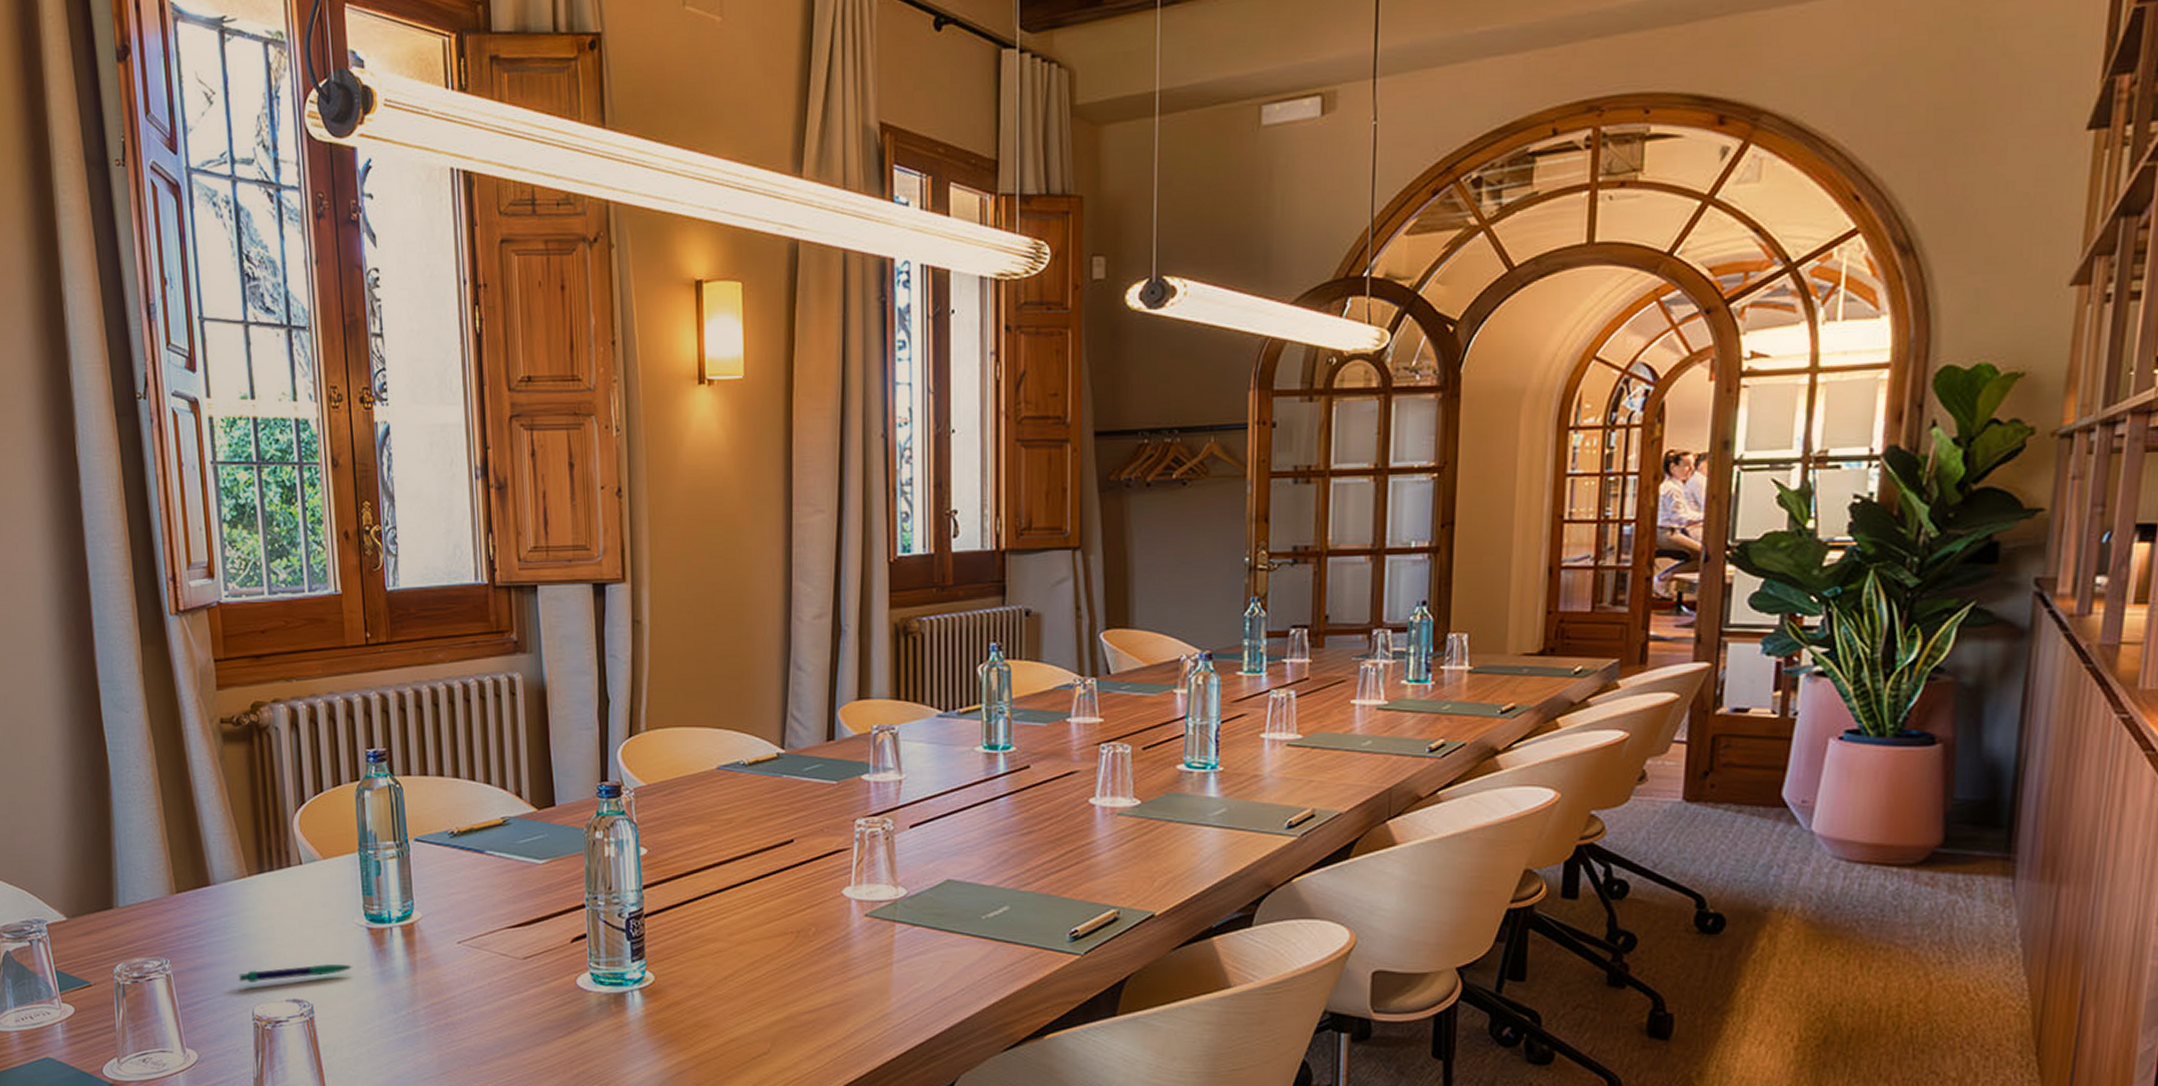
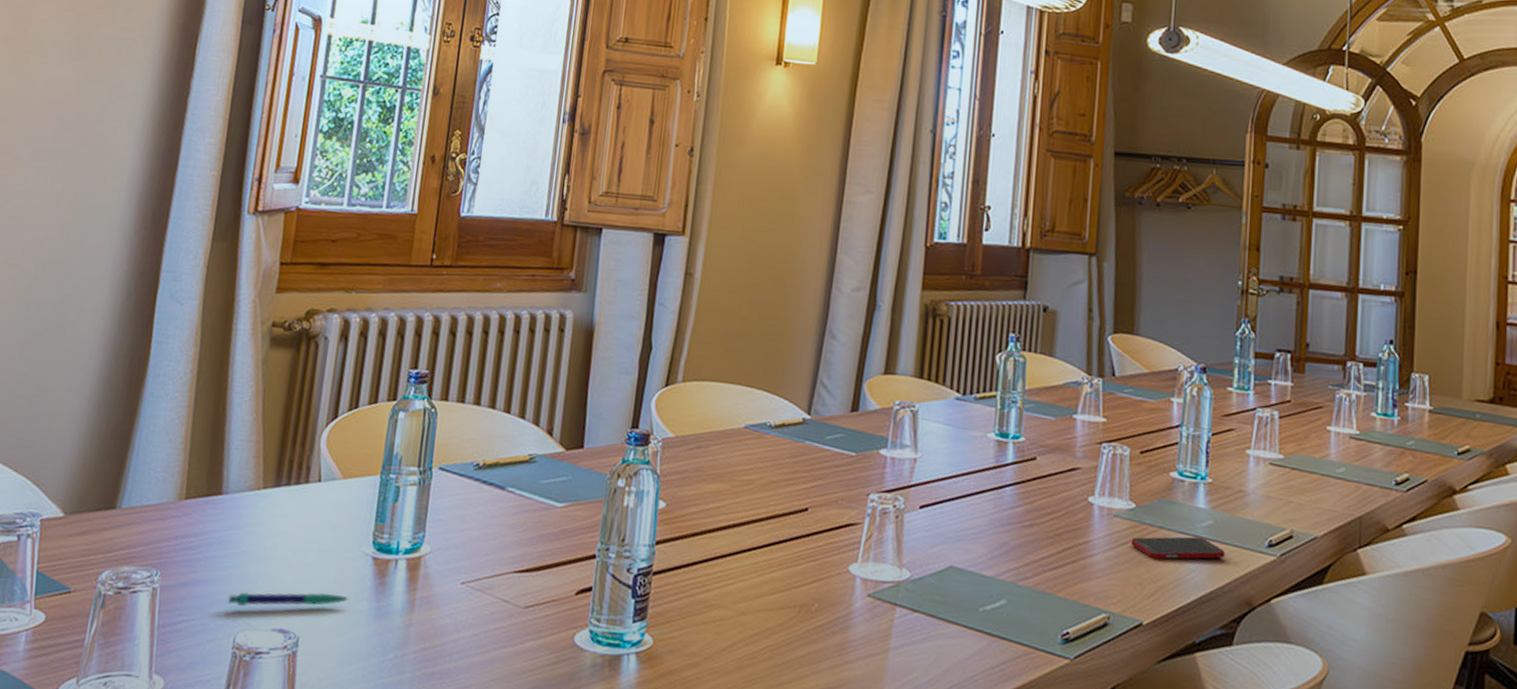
cell phone: none [1138,826,1241,852] -> present [1131,536,1225,560]

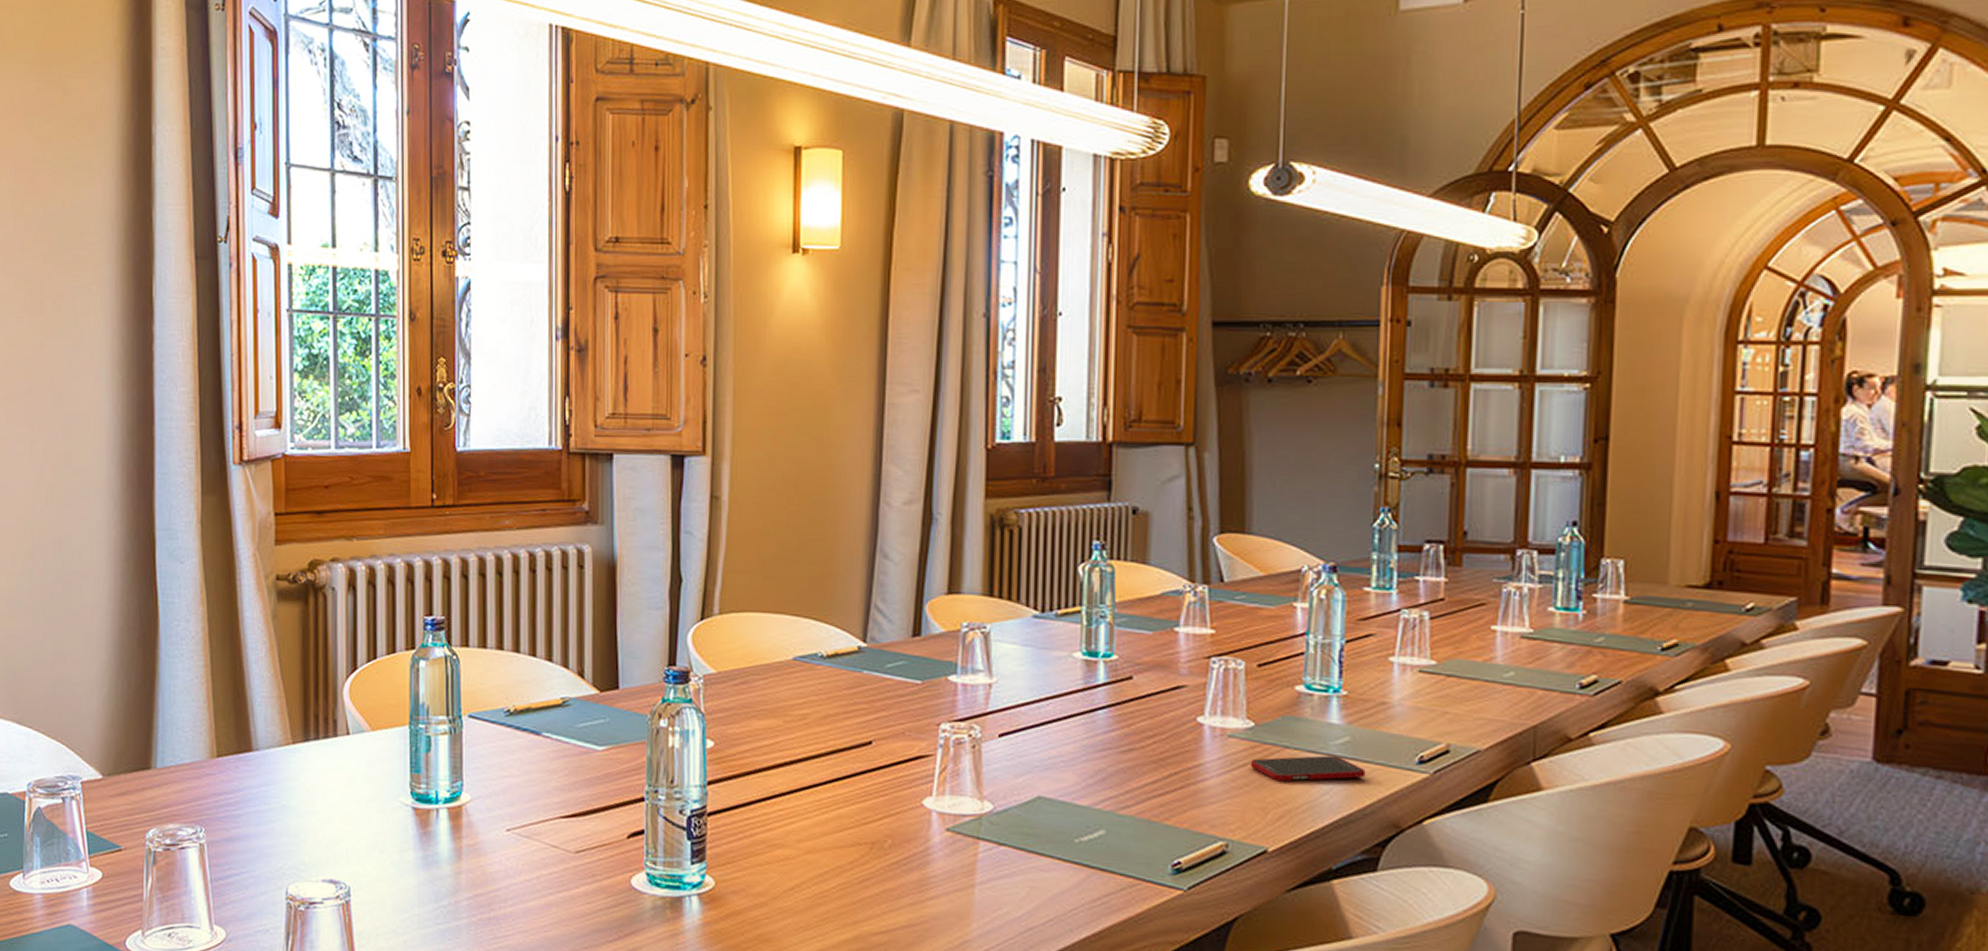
pen: present [227,592,350,606] -> none [274,843,396,859]

